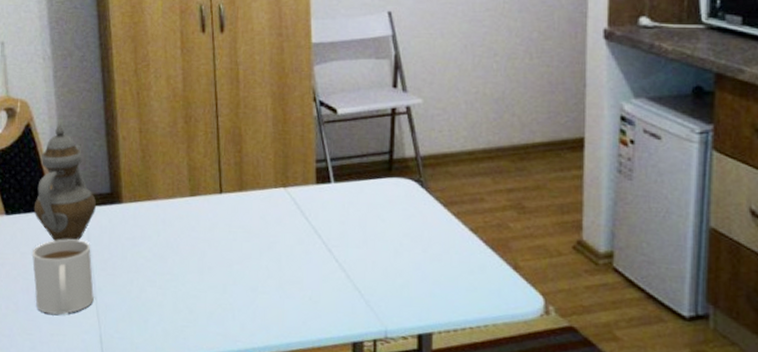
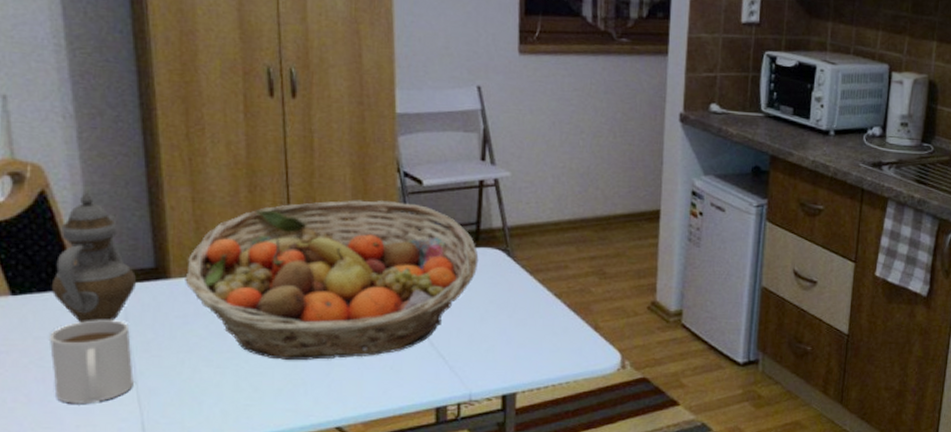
fruit basket: none [134,129,392,287] -> present [185,200,479,361]

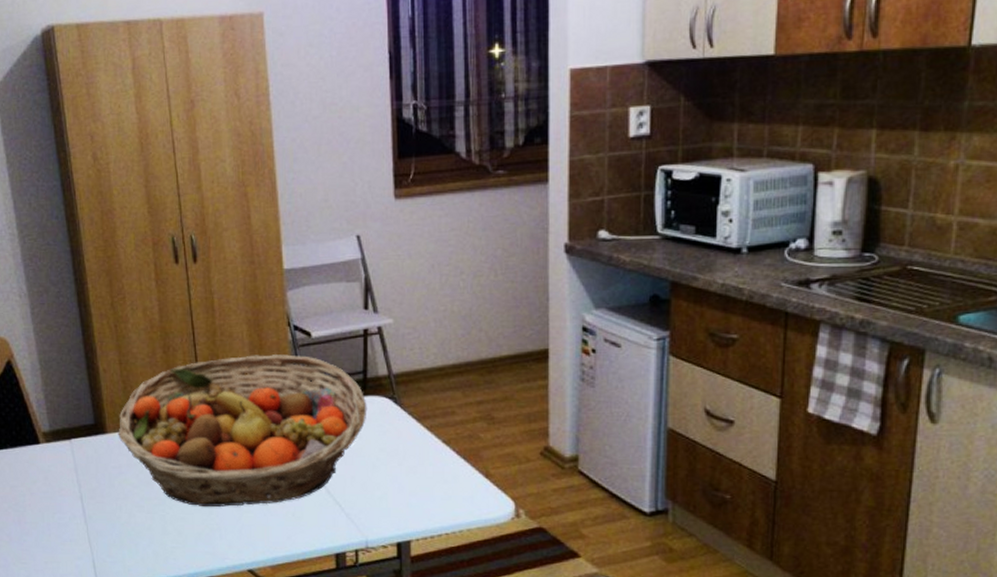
mug: present [50,320,135,404] -> none [22,471,86,543]
teapot: present [51,189,136,323] -> none [20,357,81,473]

